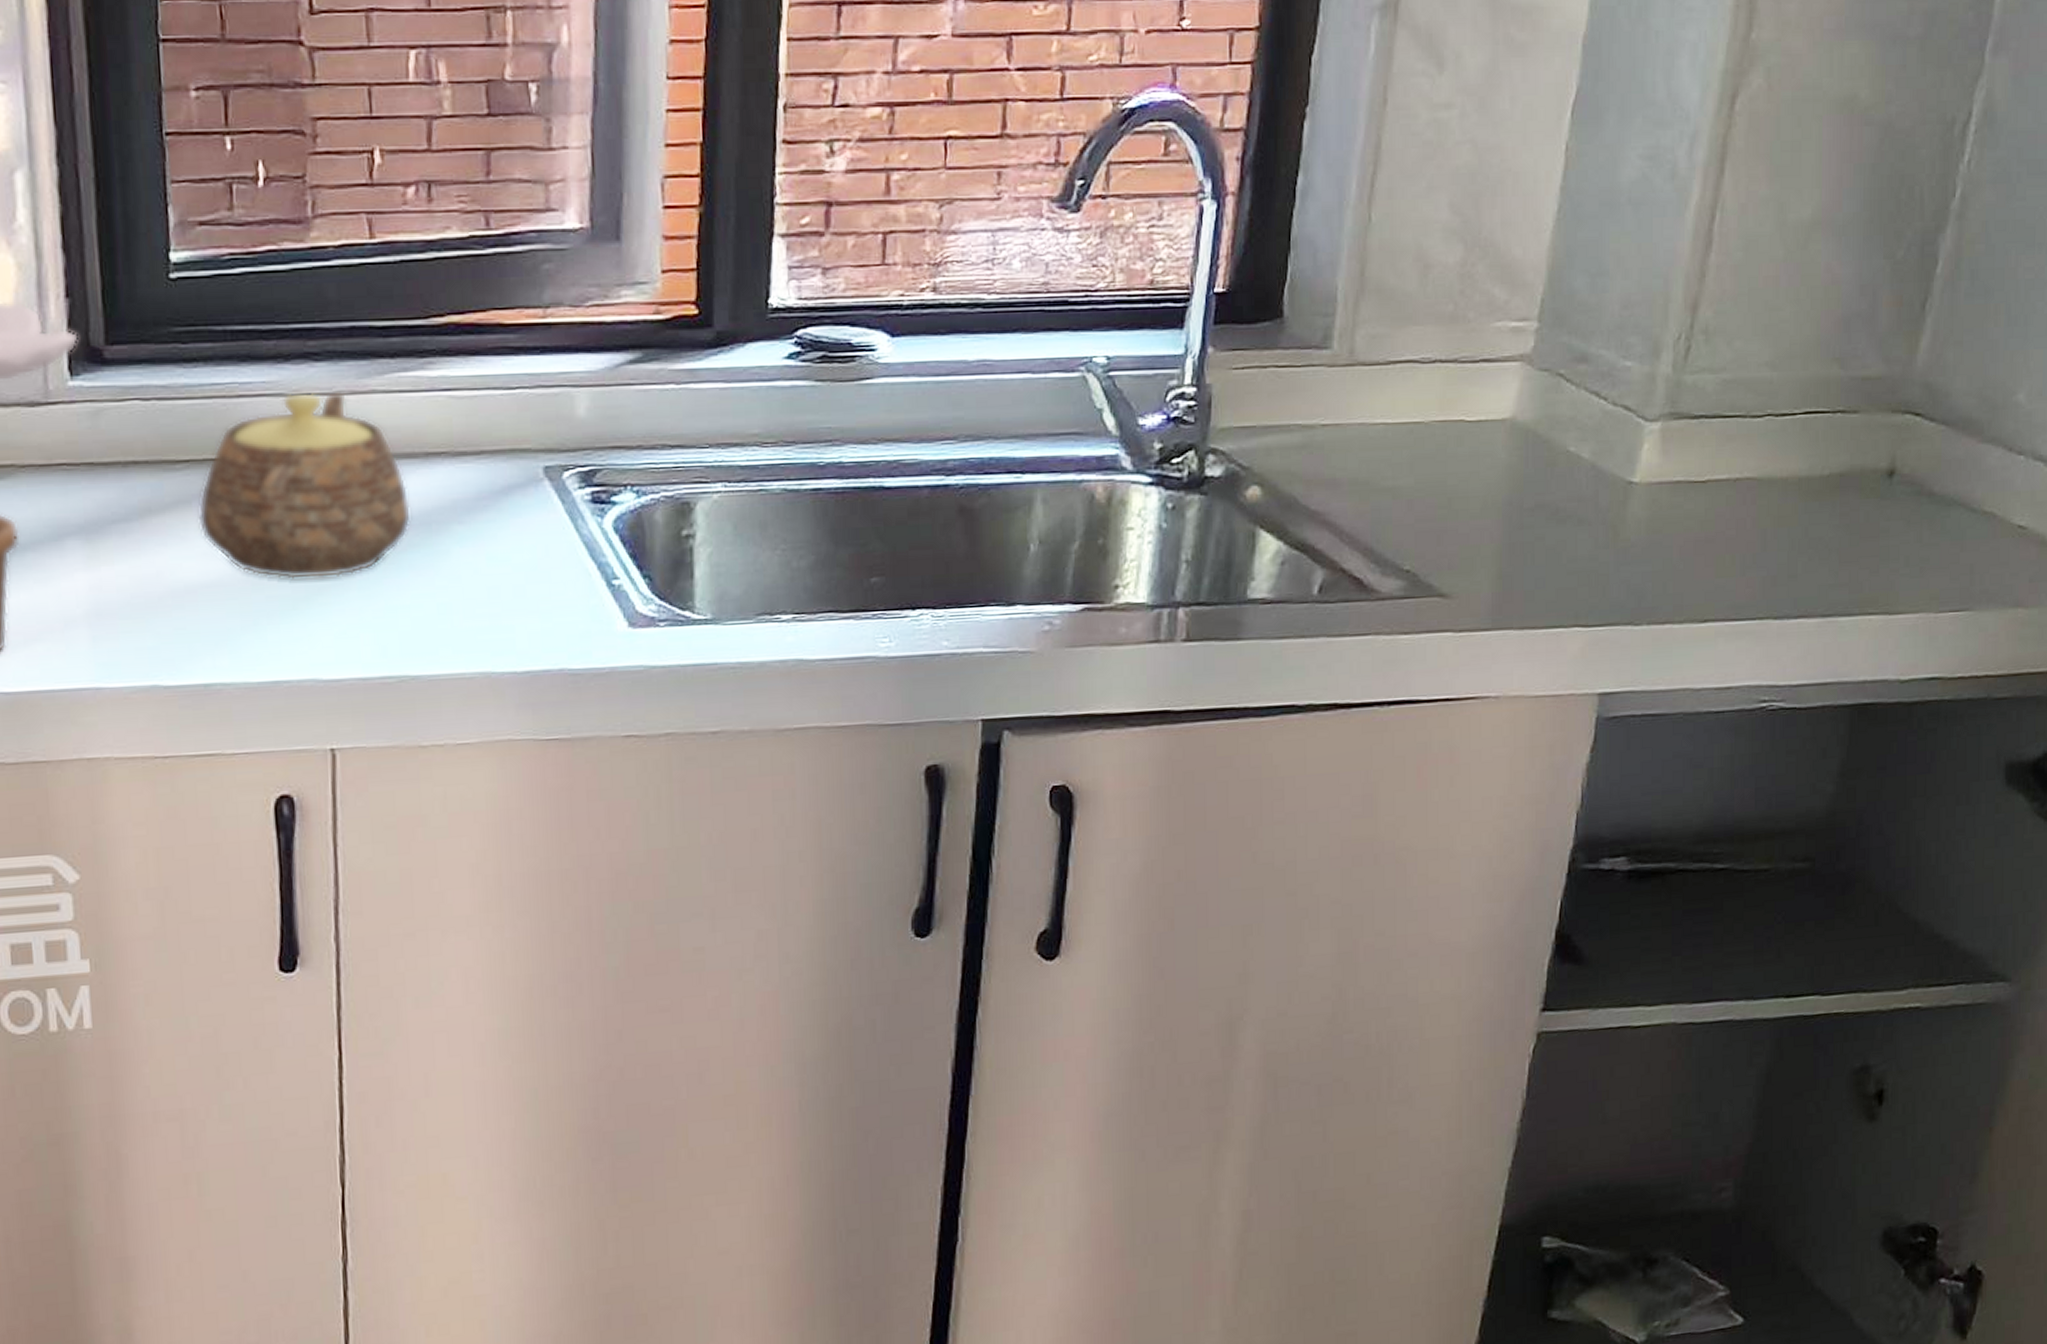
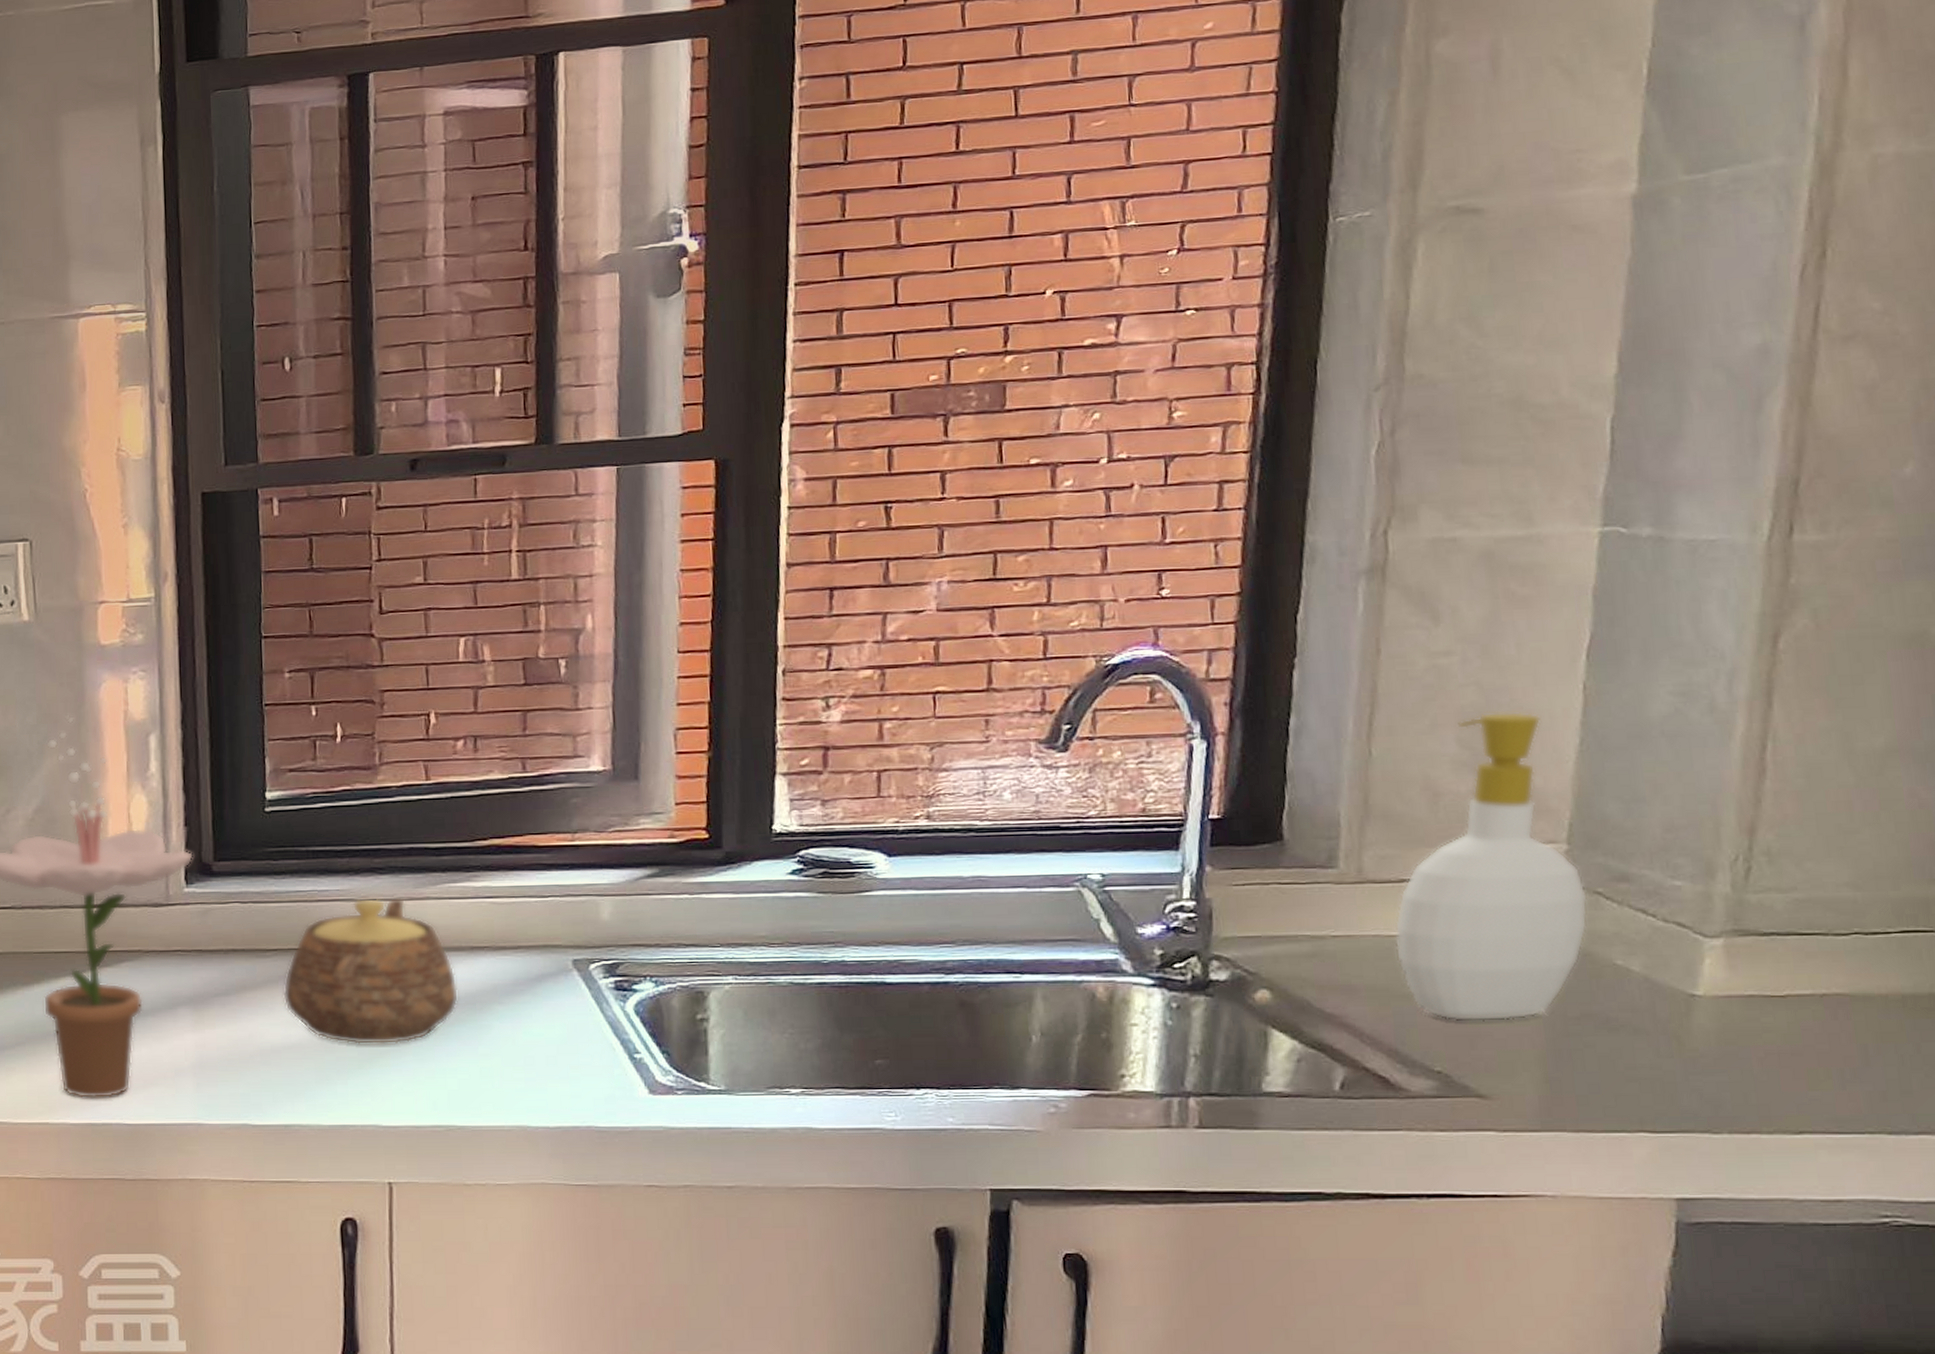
soap bottle: none [1378,173,1550,516] -> present [1394,711,1588,1022]

